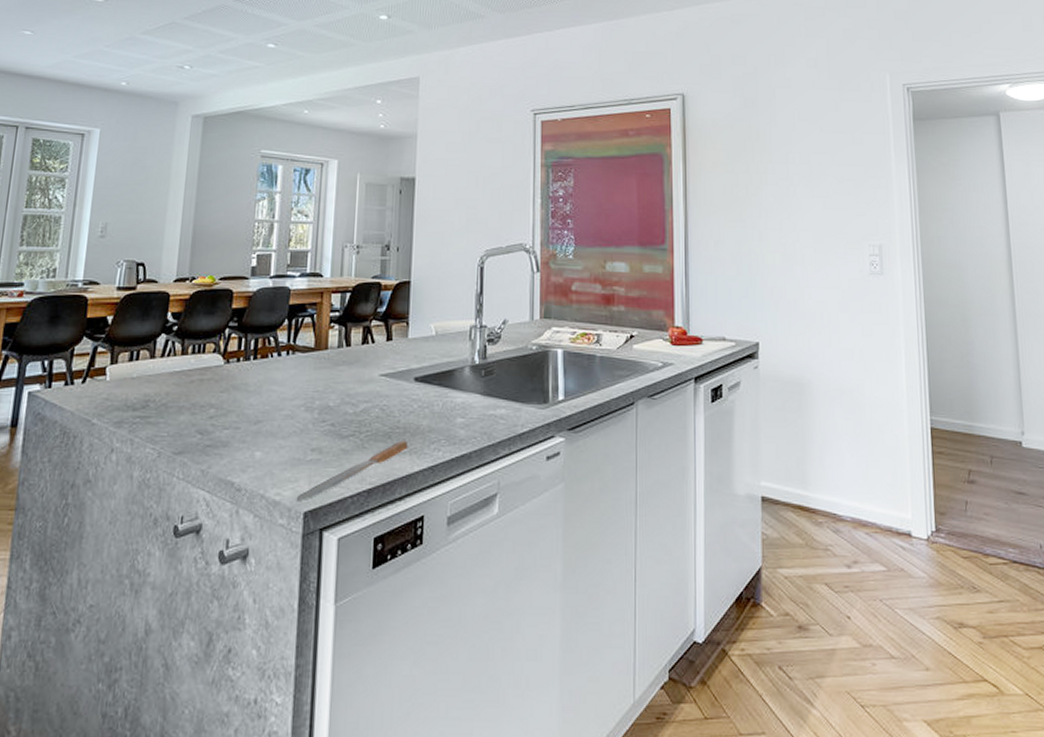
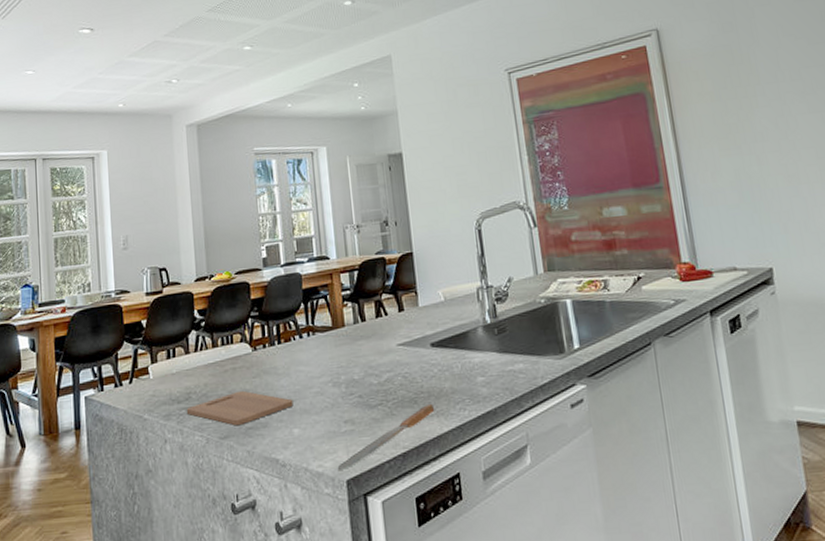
cutting board: none [140,404,260,442] -> present [186,390,294,426]

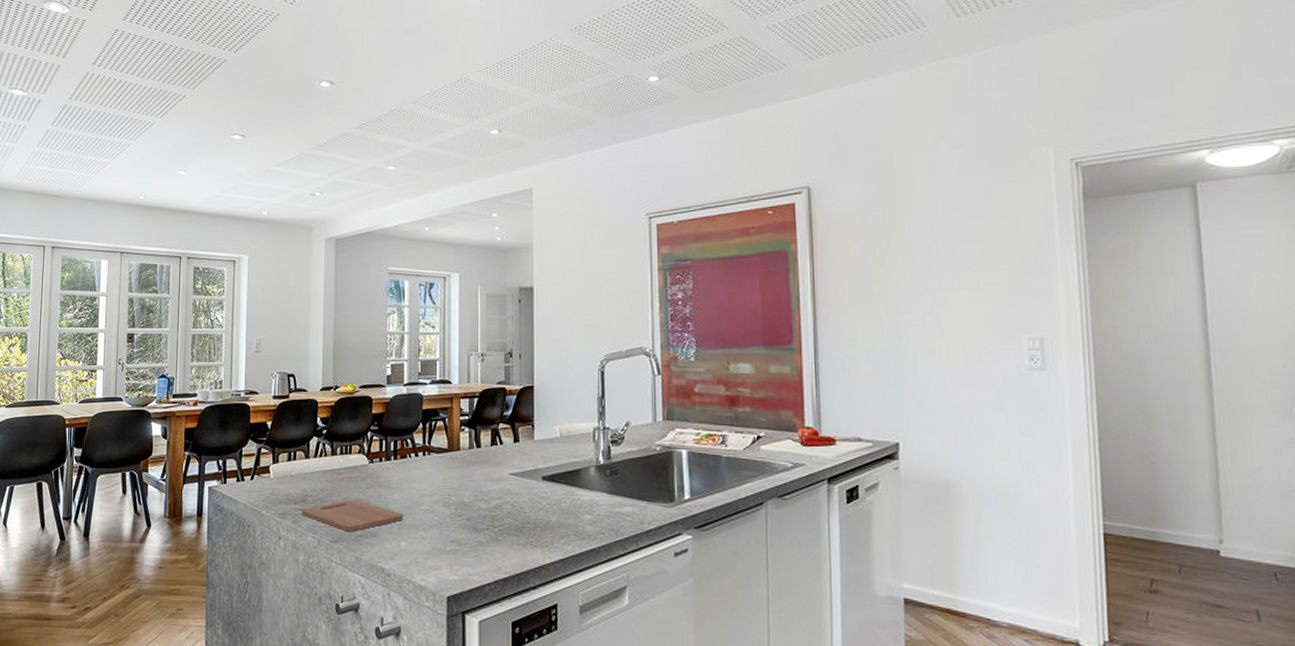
kitchen knife: present [337,403,435,471] -> none [439,534,540,588]

